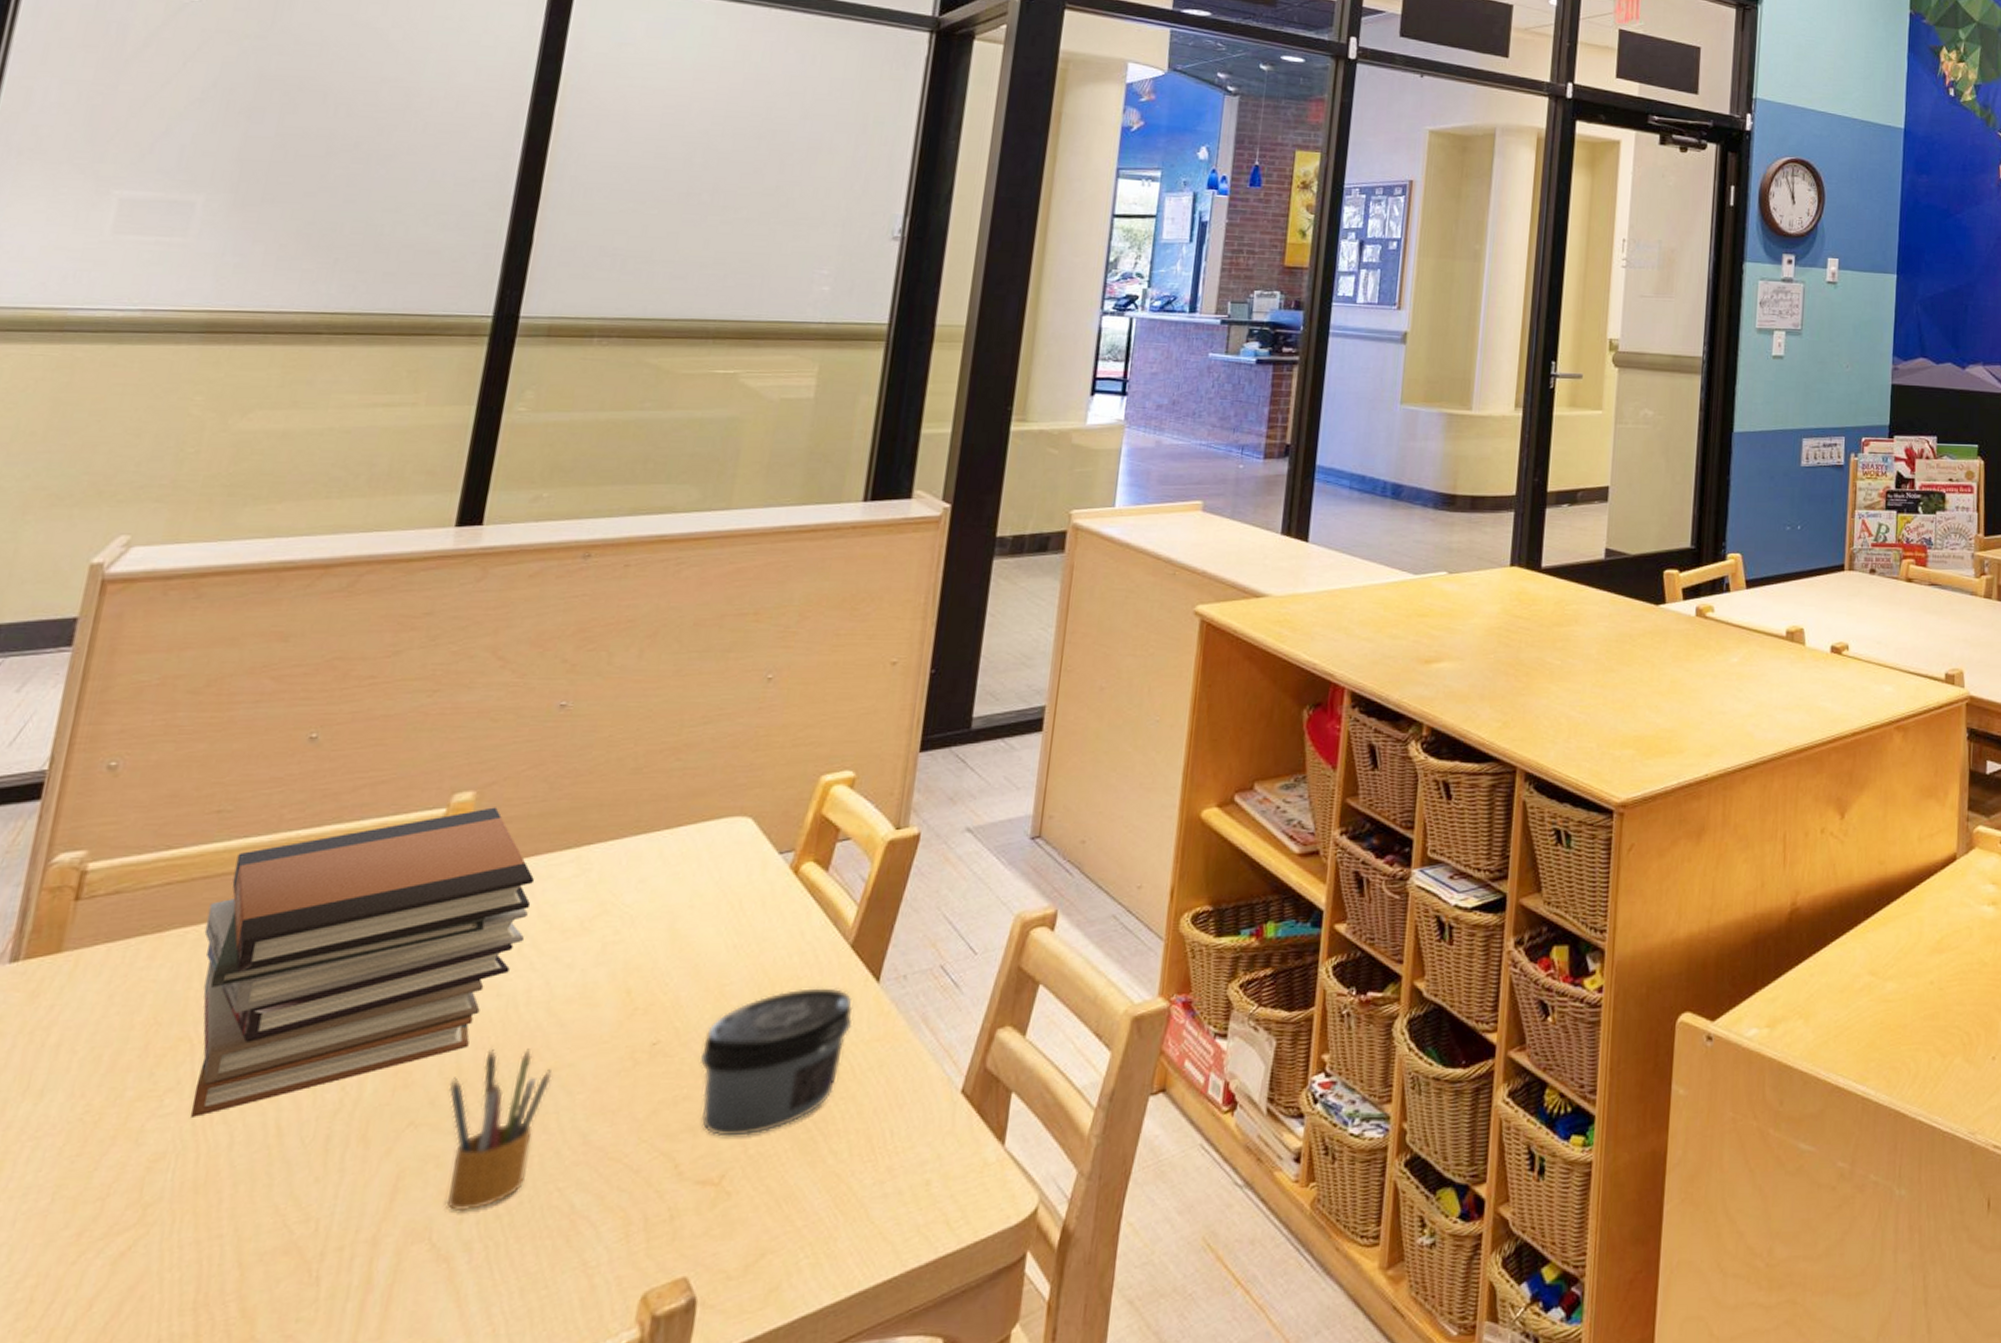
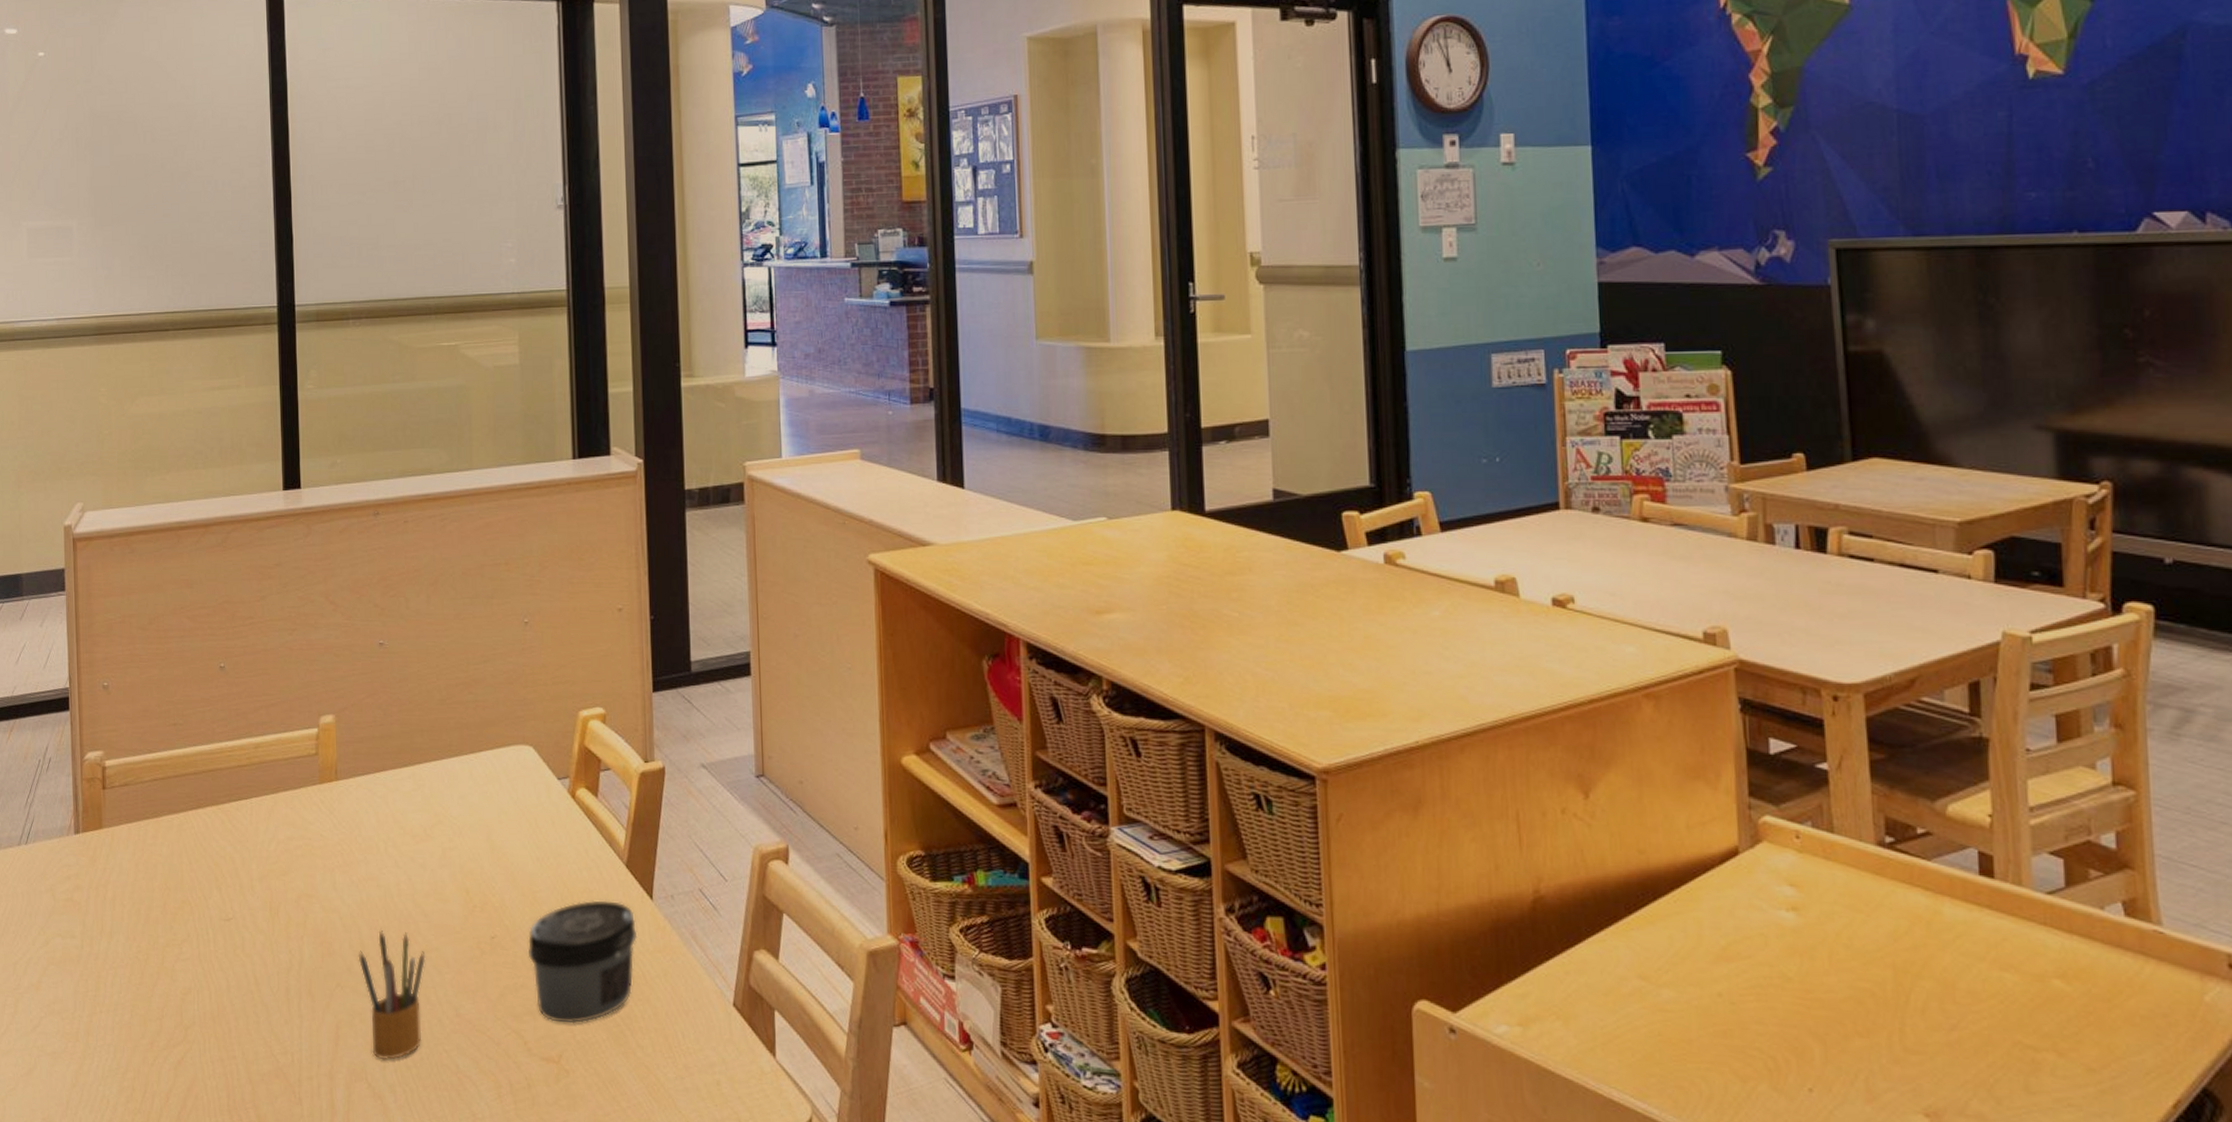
book stack: present [191,807,534,1117] -> none [182,729,388,964]

